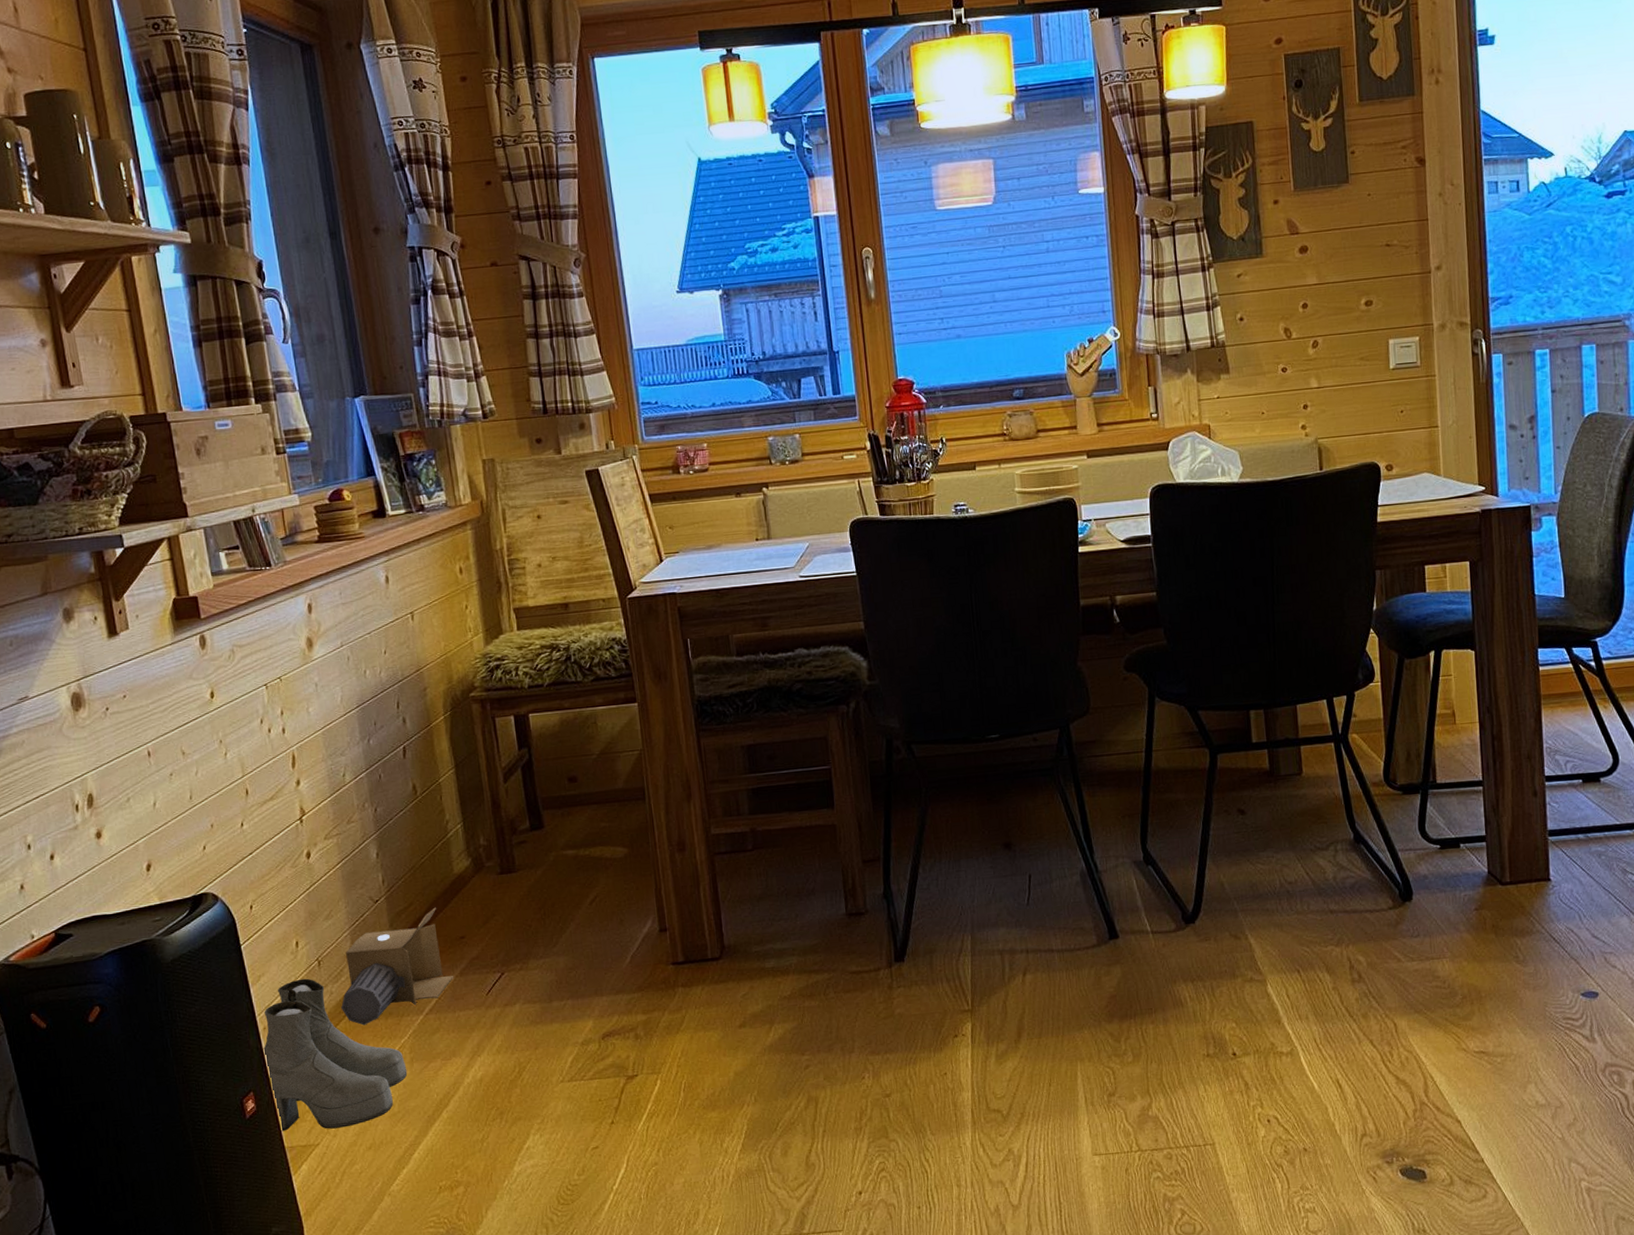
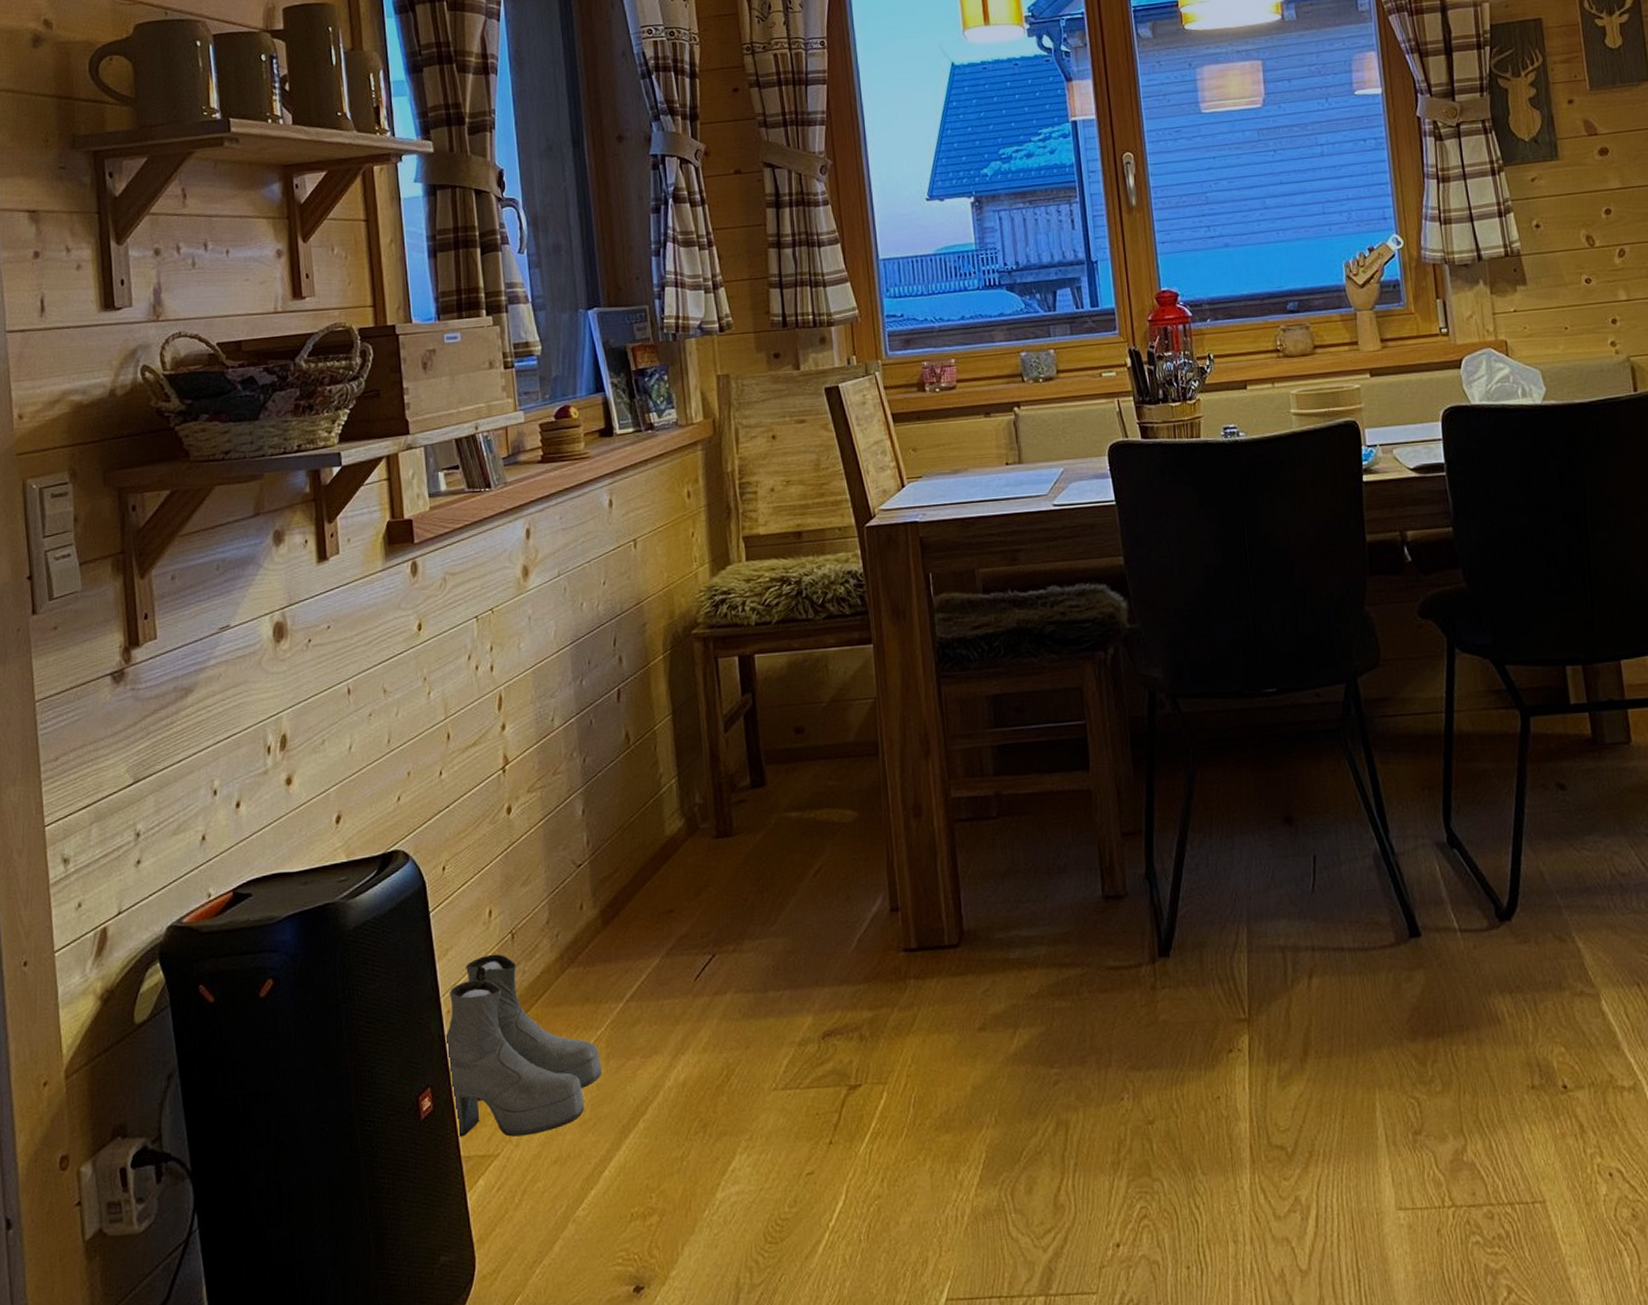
cardboard box: present [341,907,454,1026] -> none [534,874,660,1012]

